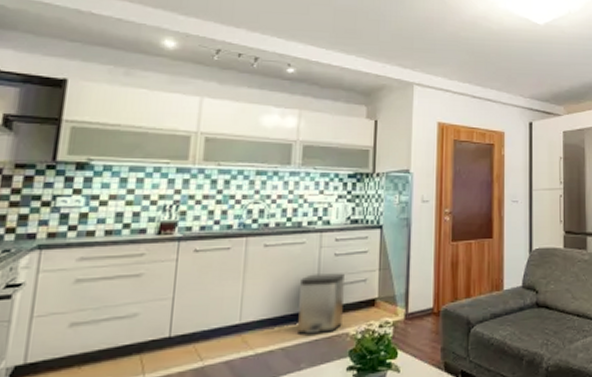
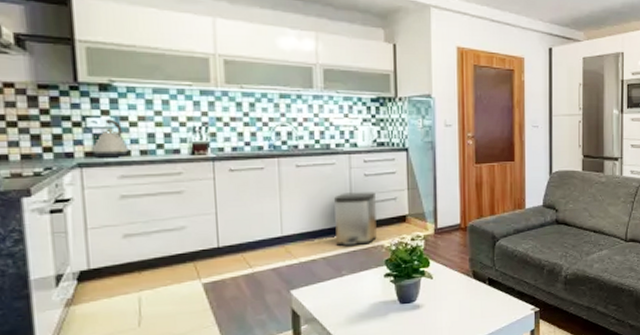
kettle: none [55,198,94,239] -> present [92,119,129,158]

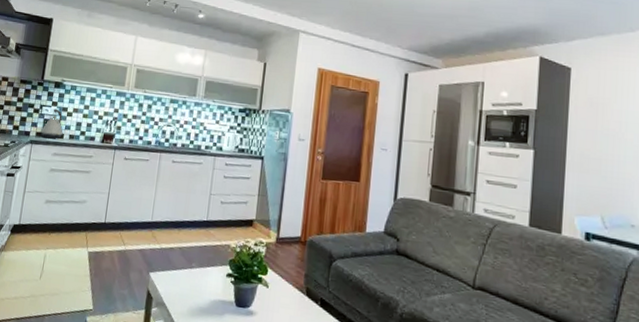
pedal bin: present [334,192,377,246] -> none [192,190,231,242]

